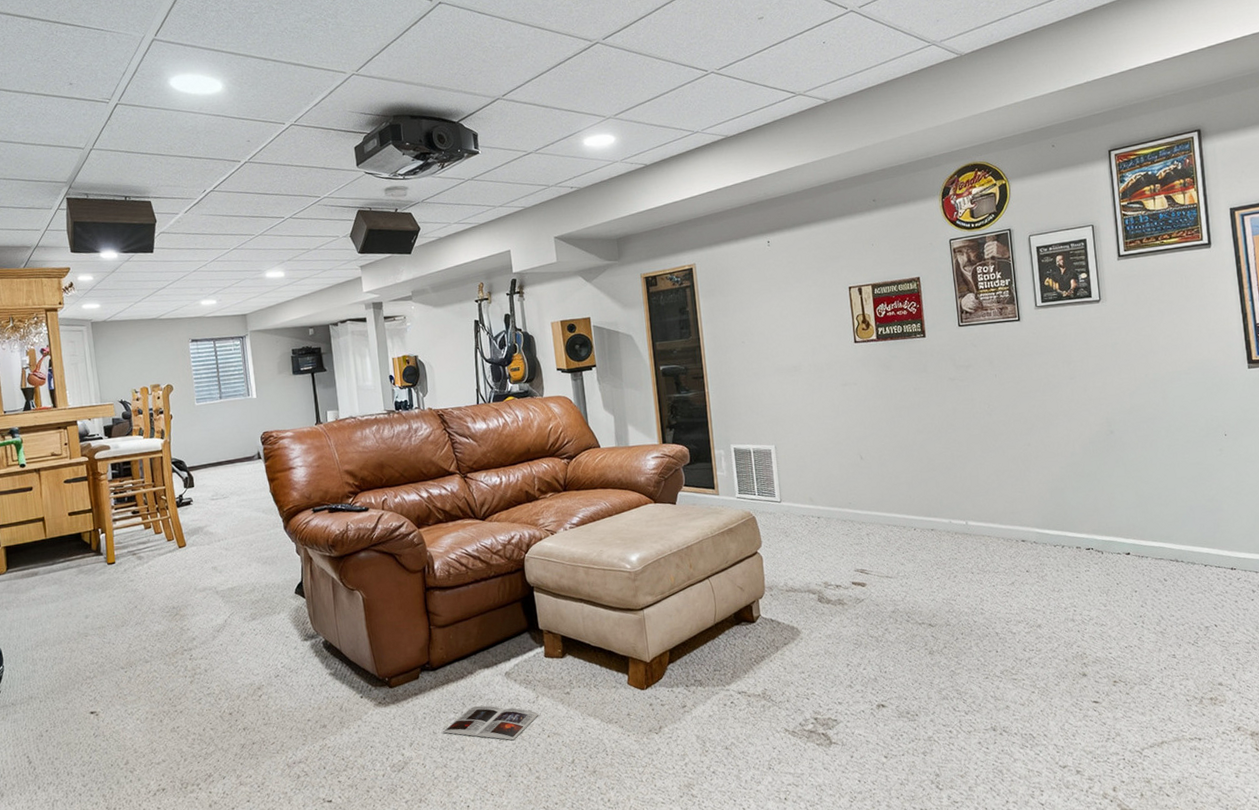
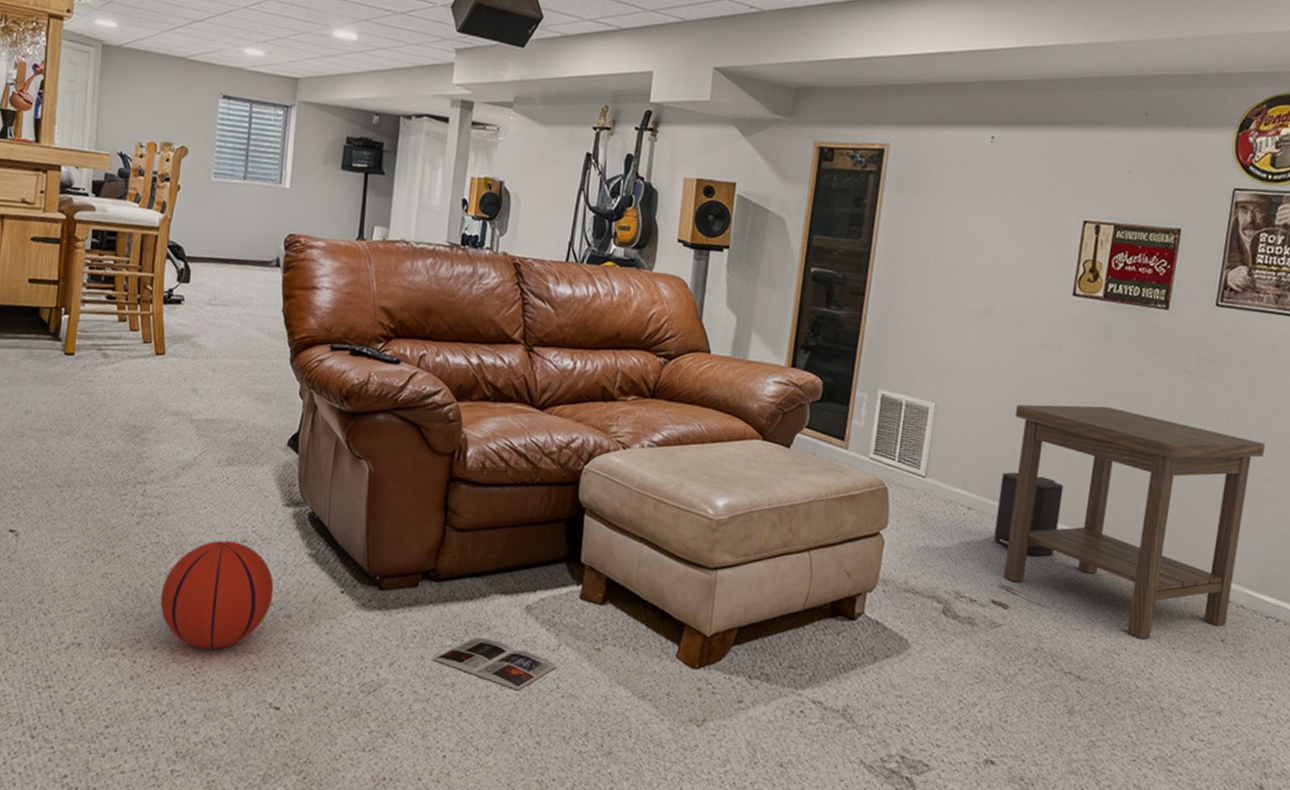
ball: none [220,678,309,769] -> present [160,540,274,649]
side table: none [834,417,1027,585] -> present [1003,404,1265,639]
pedal bin: none [836,481,889,543] -> present [994,472,1064,557]

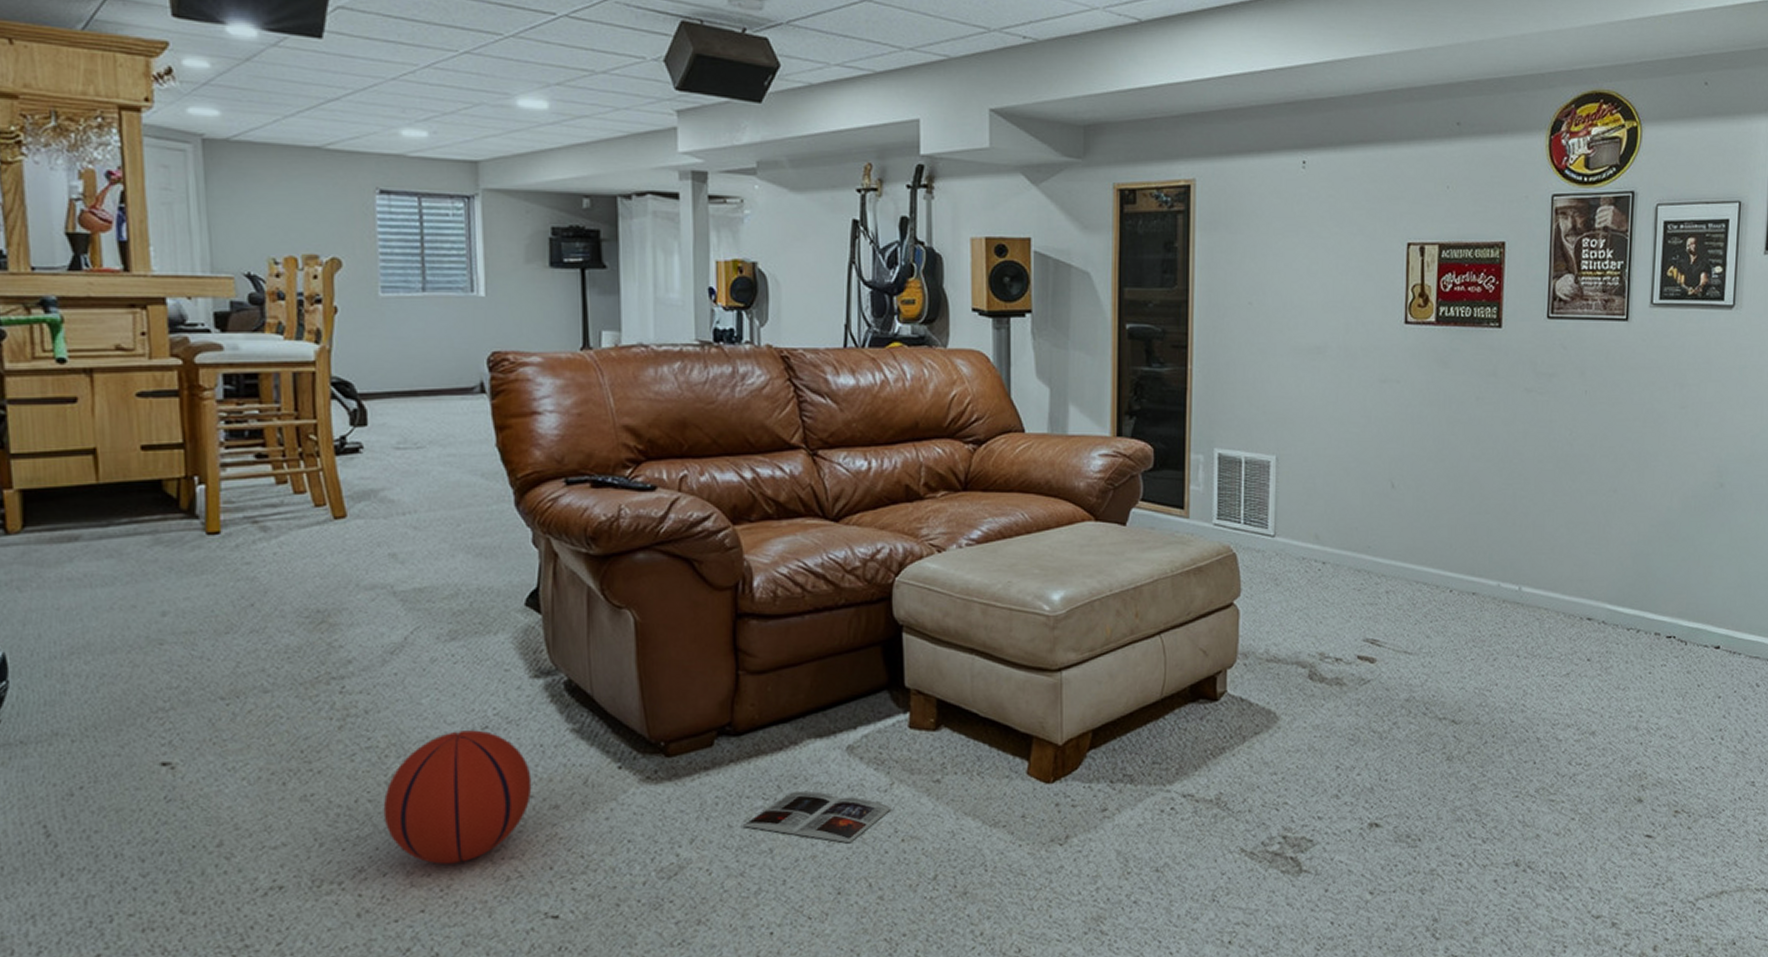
pedal bin: present [994,472,1064,557] -> none [1352,517,1417,604]
side table: present [1003,404,1265,639] -> none [1359,437,1609,671]

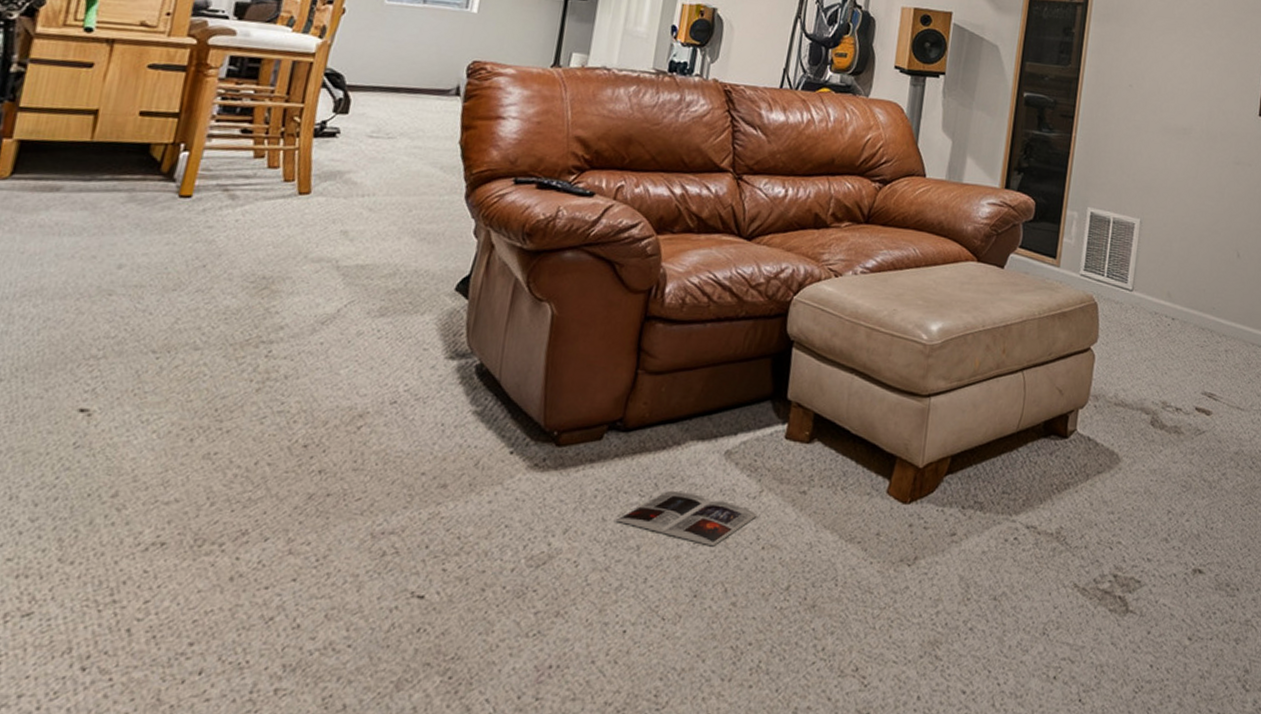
ball: present [383,730,532,864] -> none [278,403,428,534]

